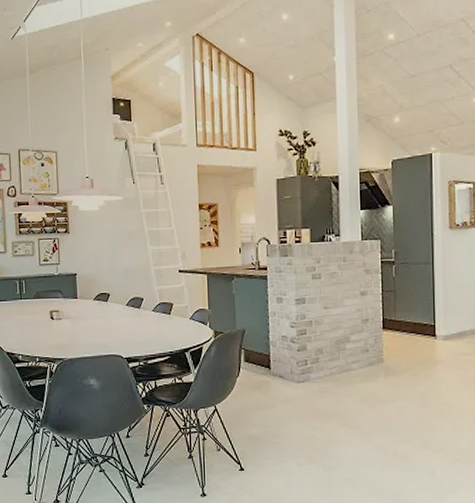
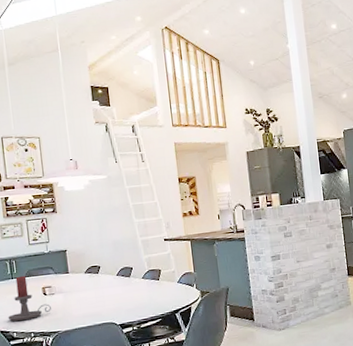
candle holder: none [14,297,58,344] -> present [8,275,51,322]

